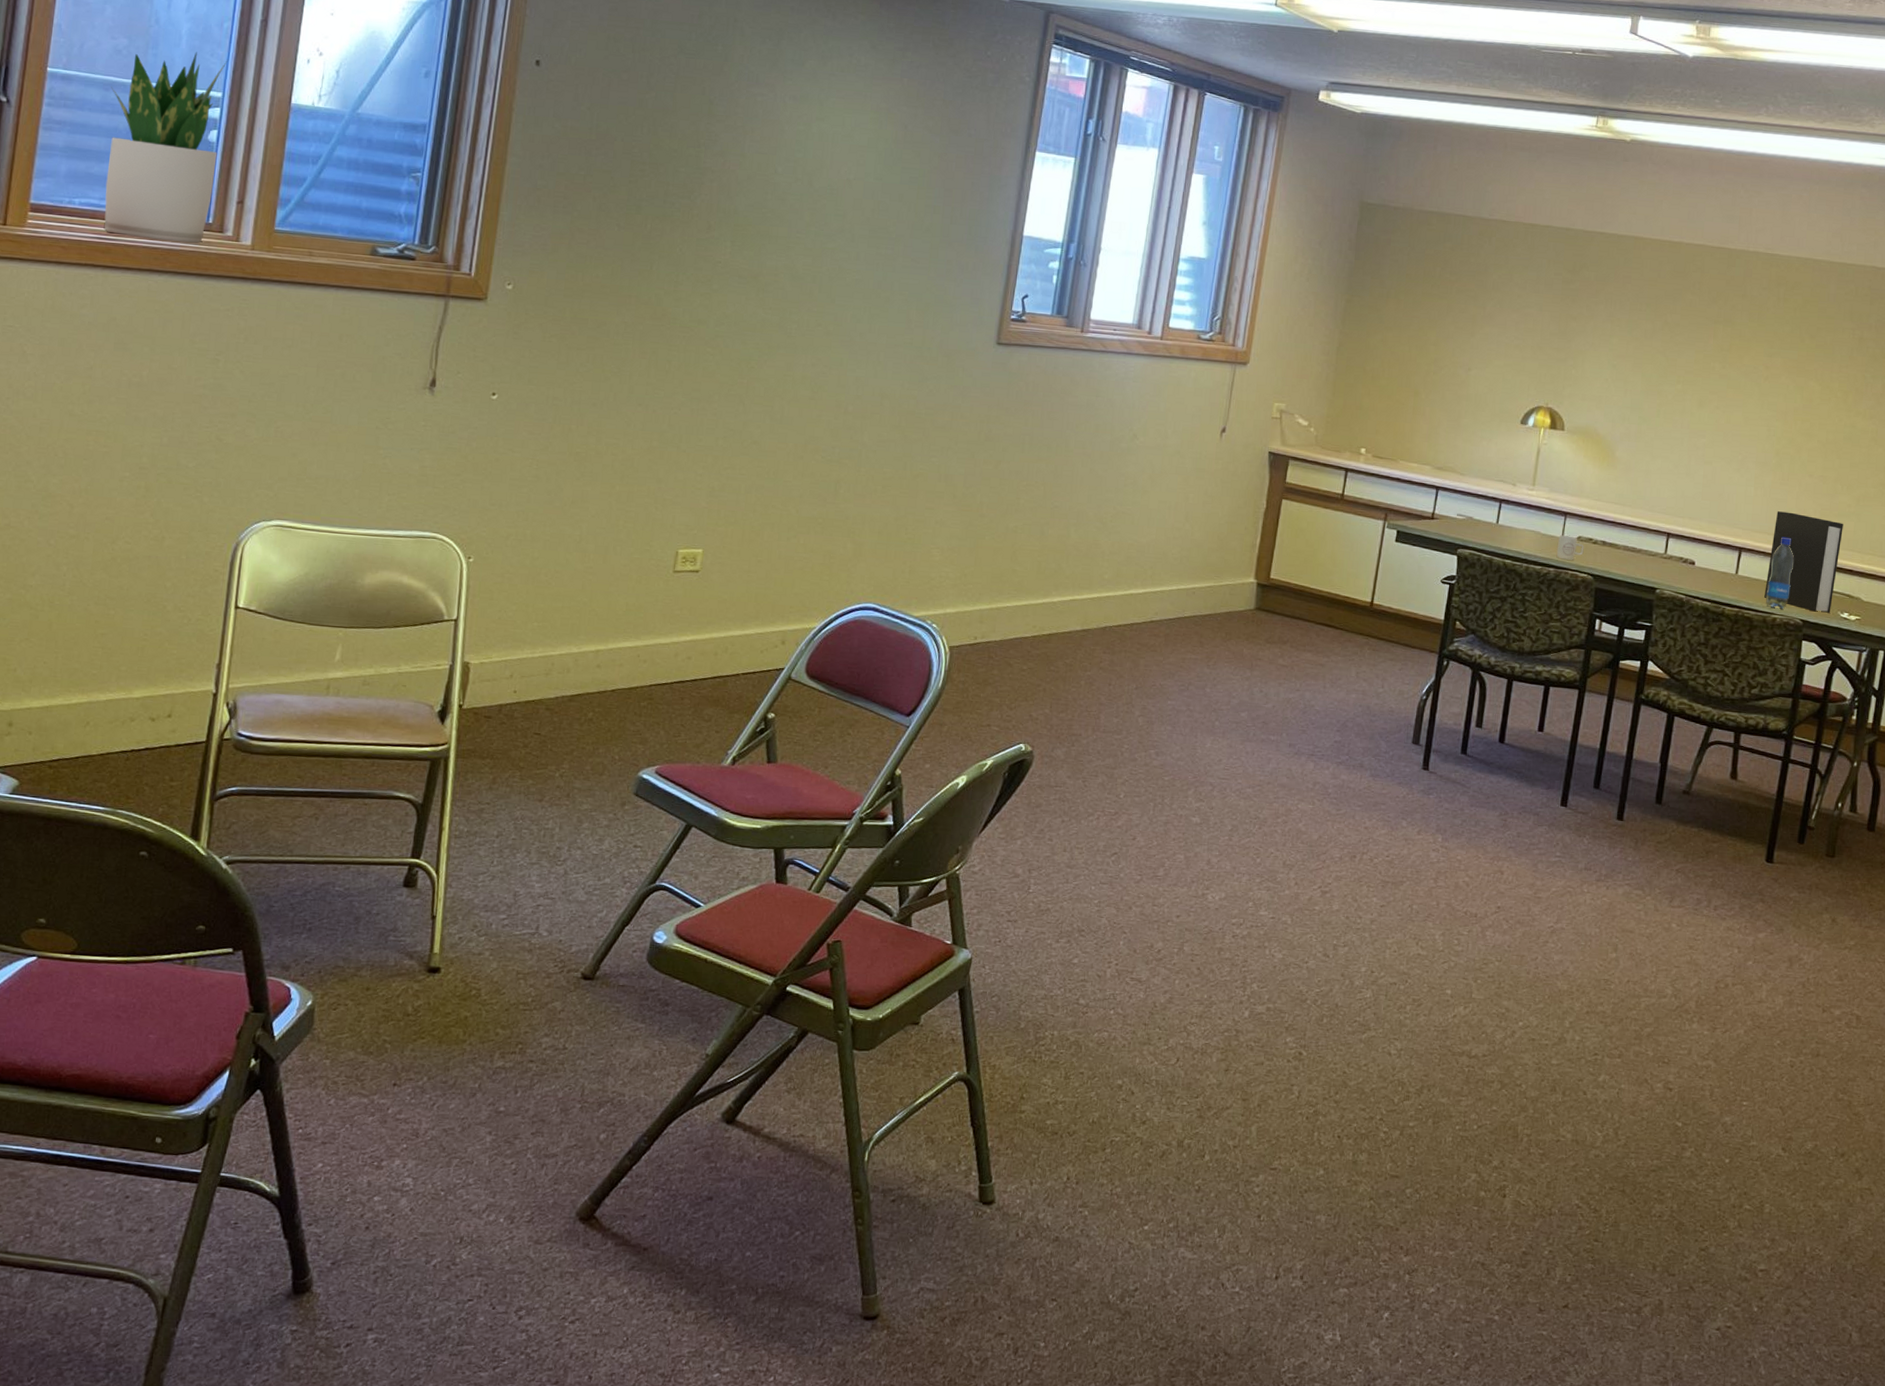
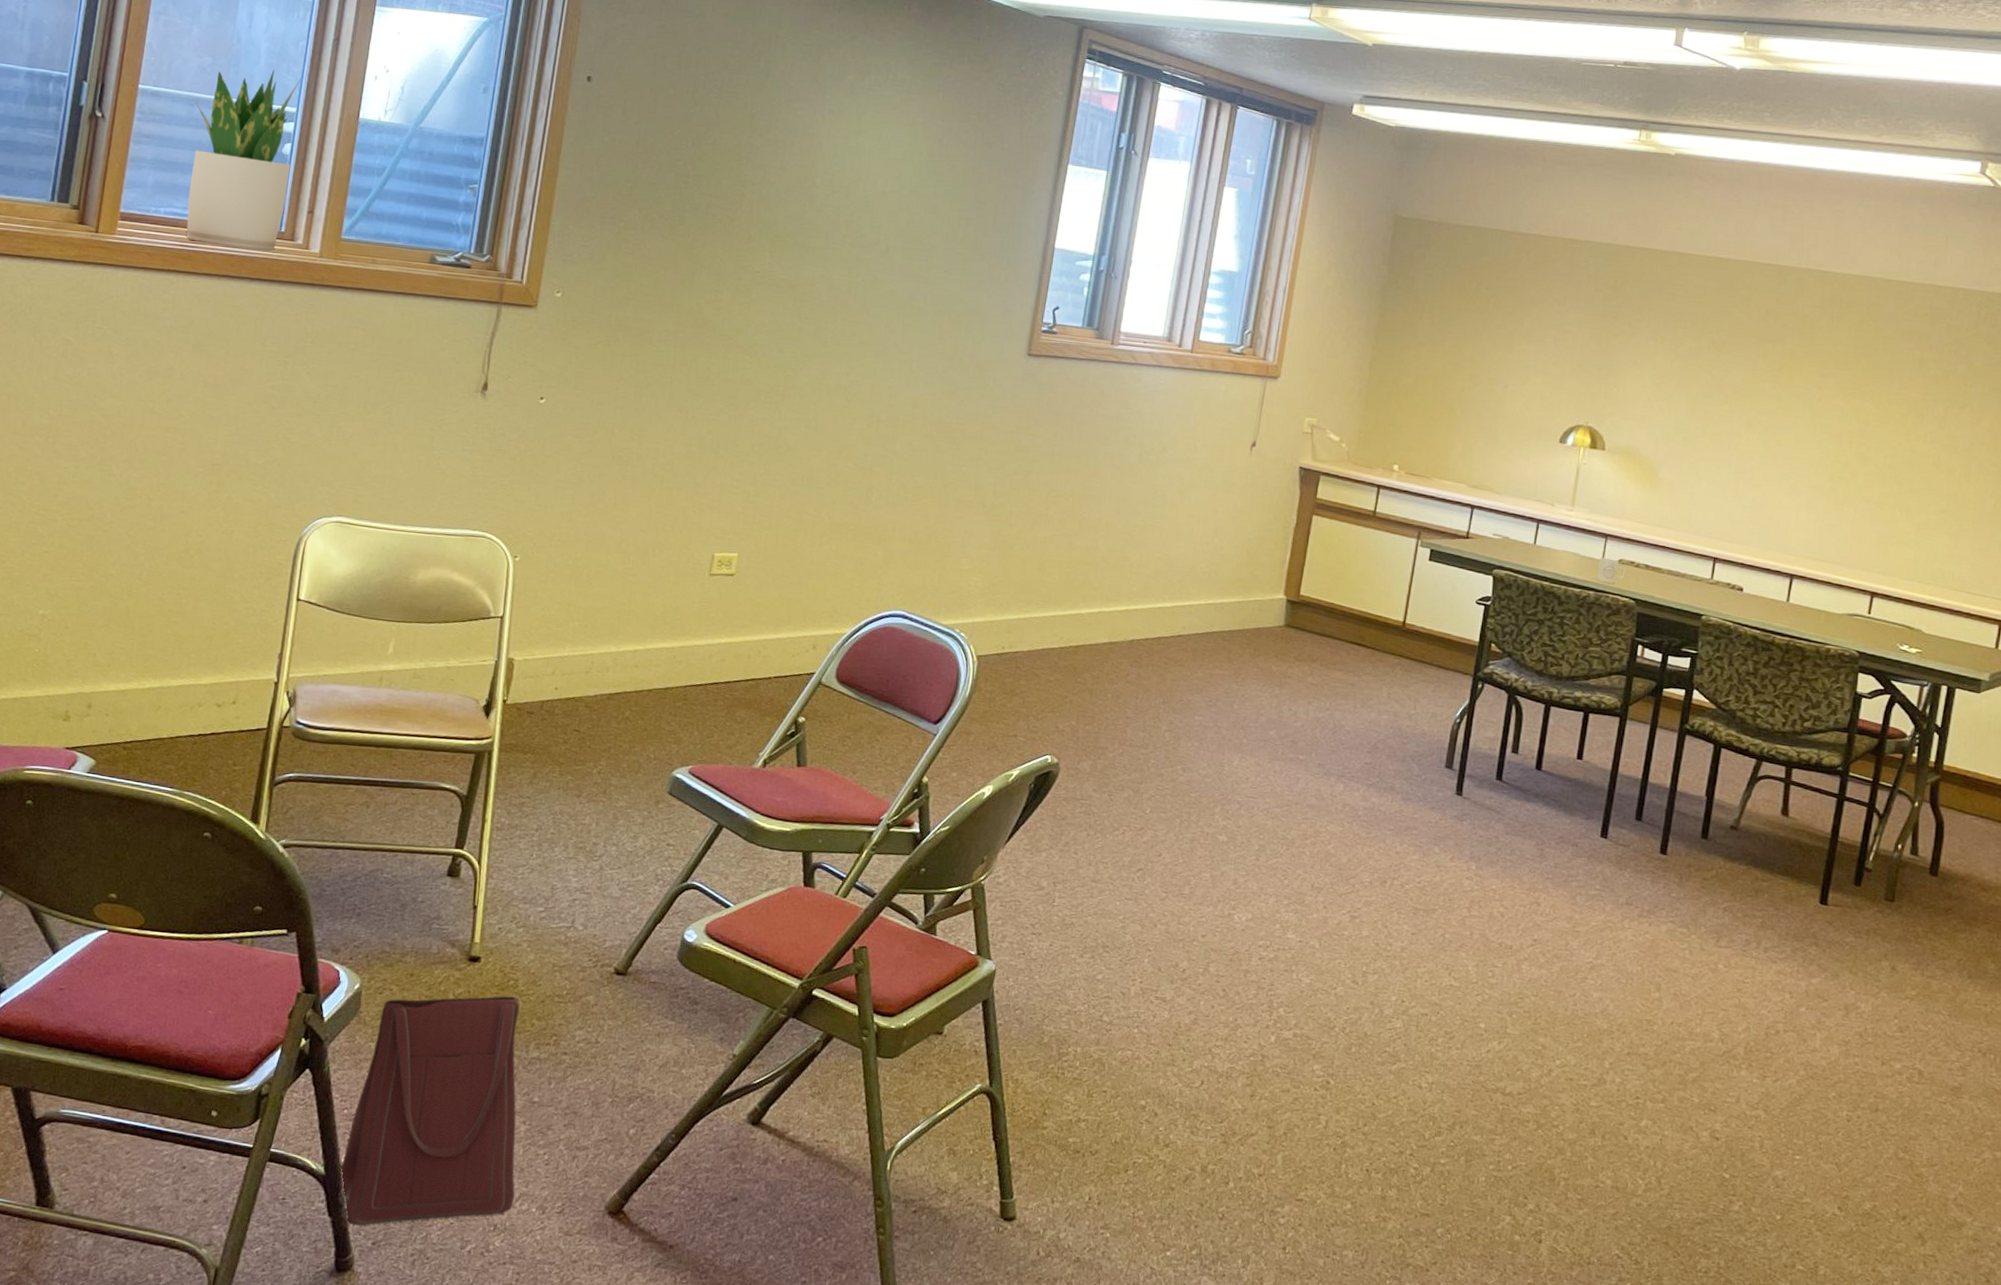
shopping bag: none [294,1006,483,1247] -> present [339,995,520,1226]
binder: present [1764,511,1843,613] -> none [1817,537,1903,645]
bottle: present [1766,537,1795,609] -> none [1819,564,1850,640]

